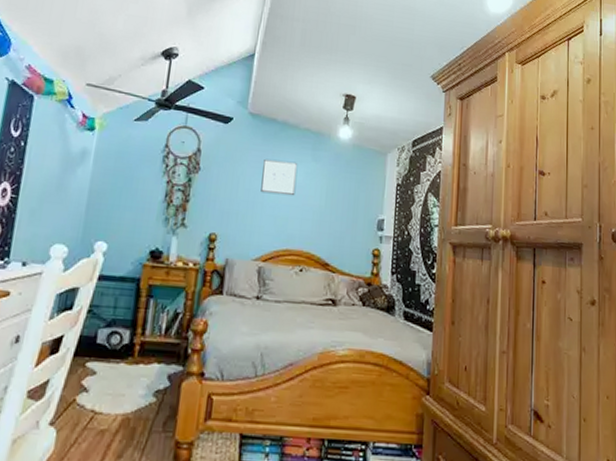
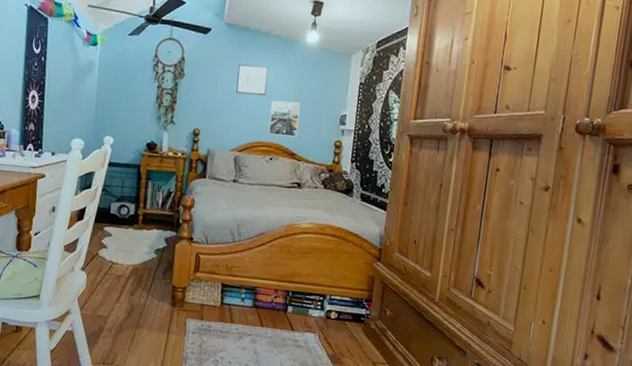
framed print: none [297,201,333,244] -> present [268,101,300,137]

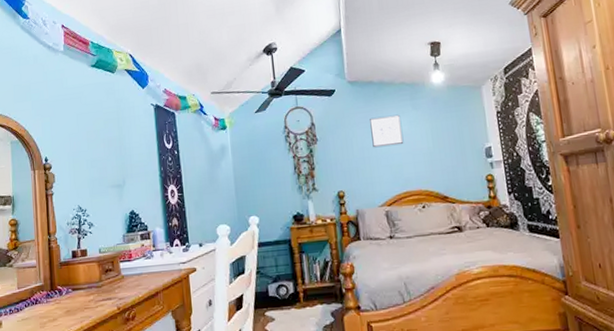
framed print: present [268,101,300,137] -> none [410,143,445,182]

